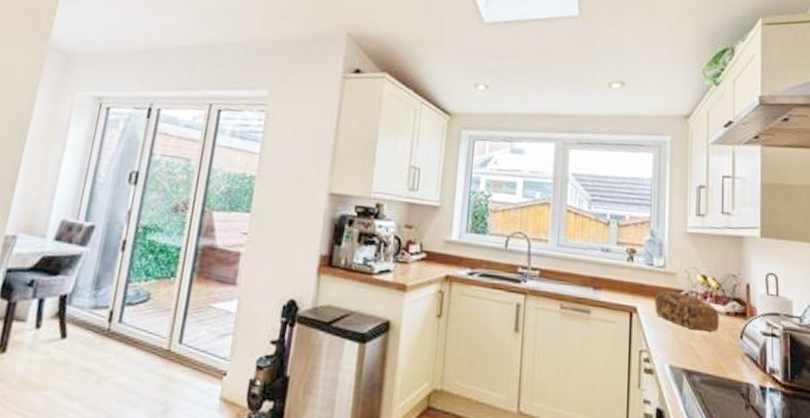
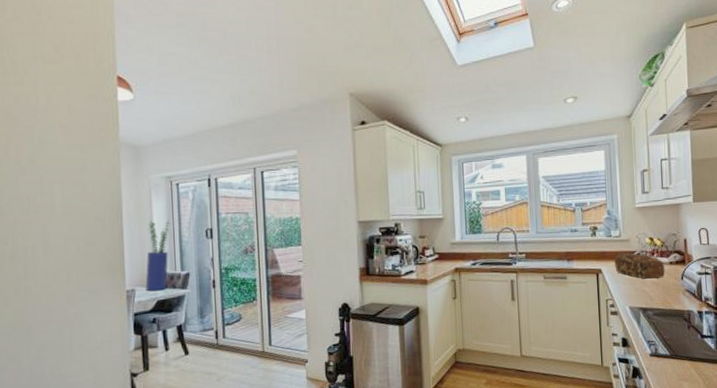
vase: none [31,148,86,244] -> present [145,219,170,292]

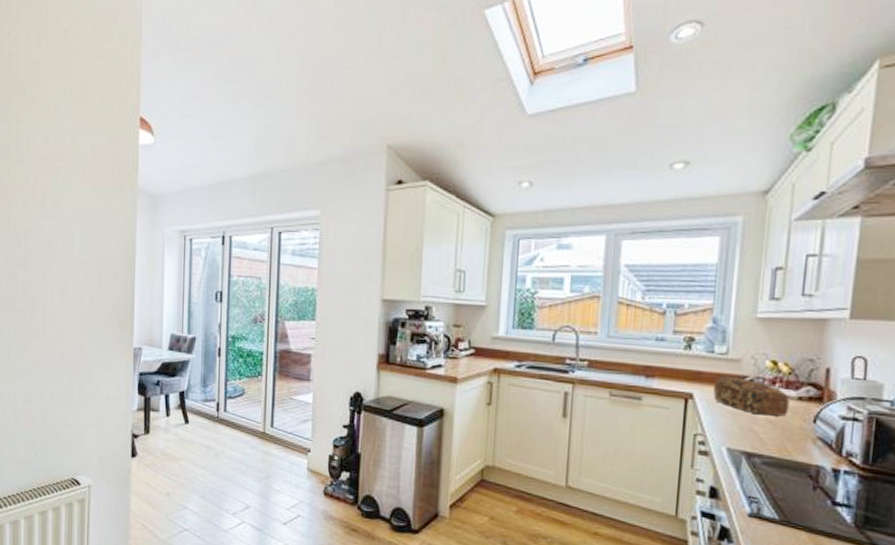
vase: present [145,219,170,292] -> none [152,276,181,353]

